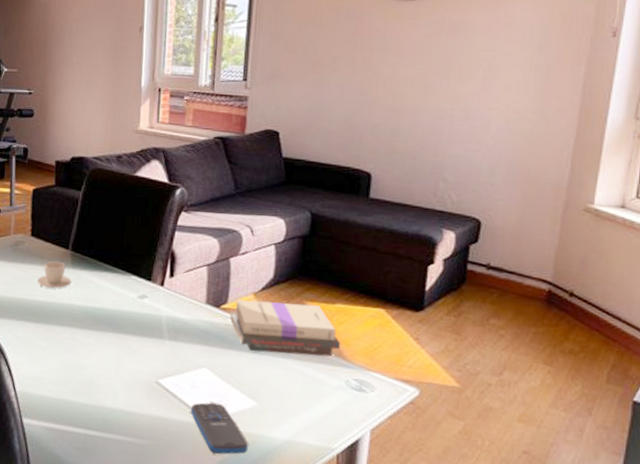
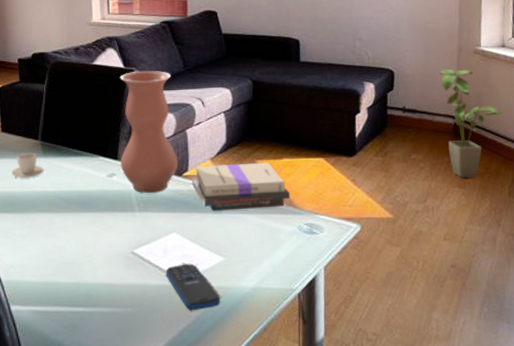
vase: none [153,188,219,322] -> present [120,71,179,193]
house plant: none [537,225,612,355] -> present [439,68,502,177]

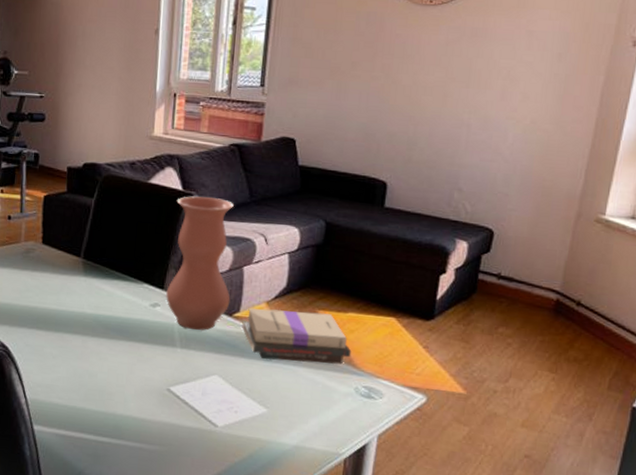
teacup: present [12,152,44,178] -> none [48,268,83,296]
mobile phone: present [165,263,221,311] -> none [201,409,258,460]
house plant: present [439,68,502,177] -> none [544,236,618,363]

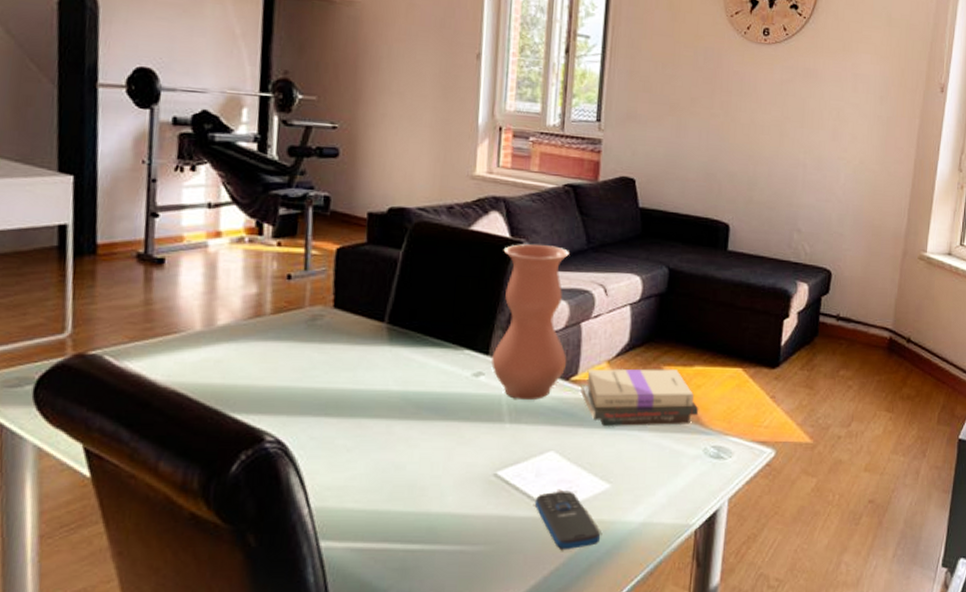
mobile phone: none [201,409,258,460] -> present [534,491,601,551]

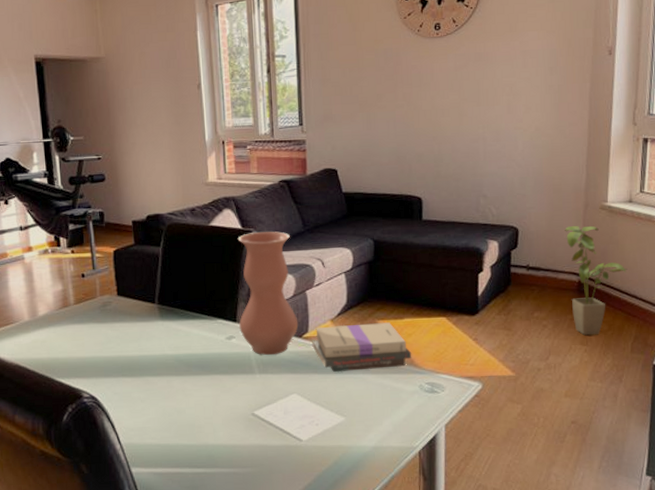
mobile phone: present [534,491,601,551] -> none [286,424,342,470]
house plant: none [880,274,941,400] -> present [565,225,628,335]

